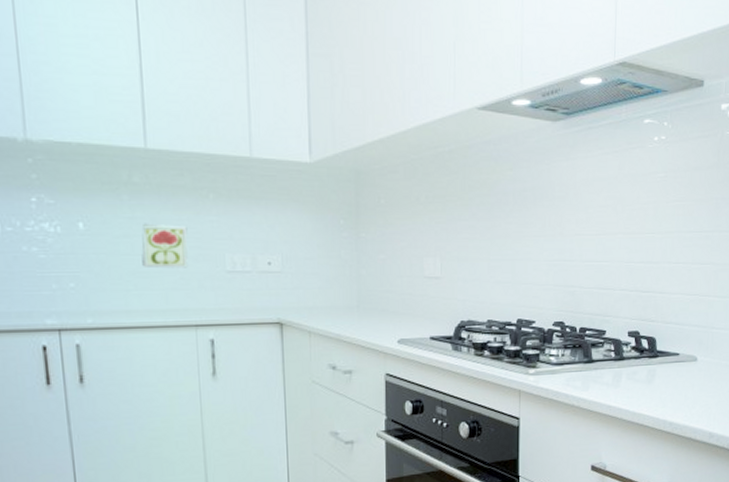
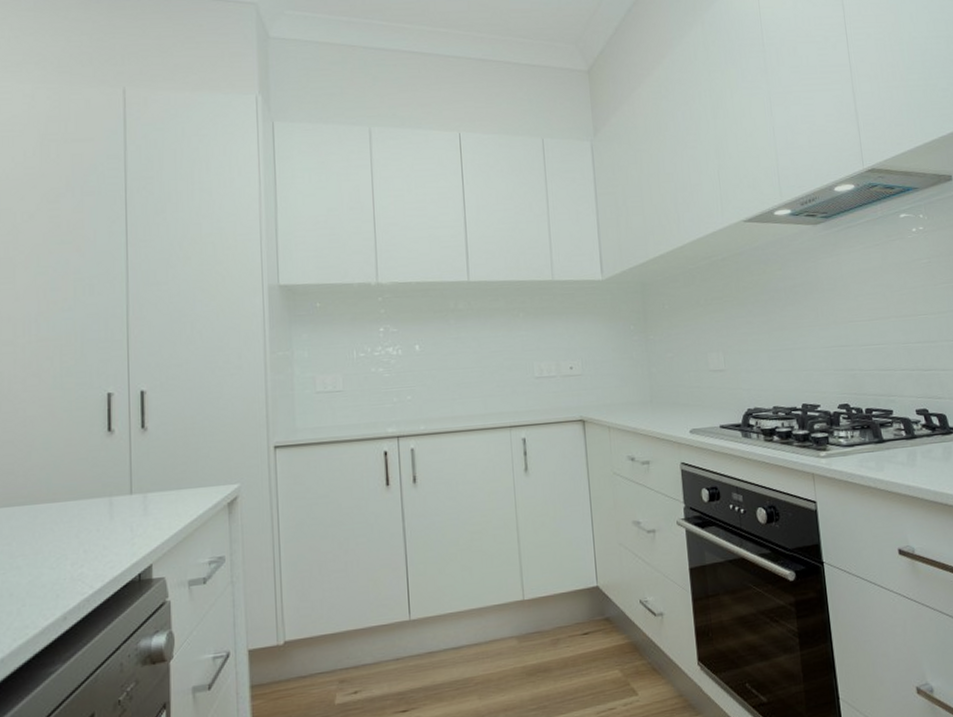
decorative tile: present [142,223,188,269] -> none [465,341,503,379]

